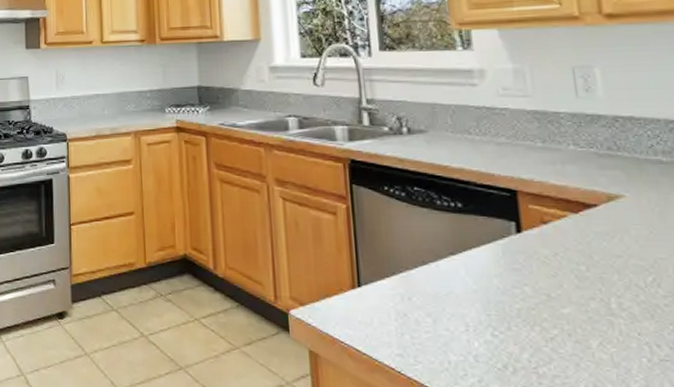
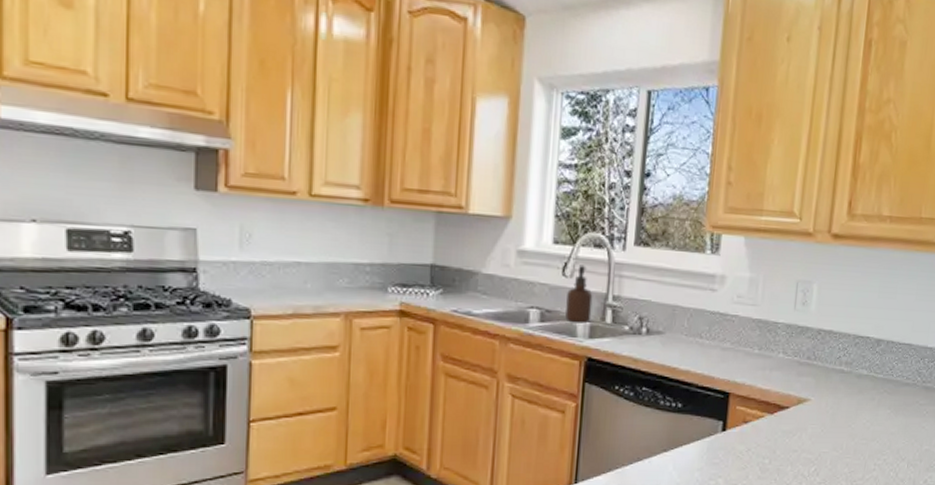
soap dispenser: none [321,74,348,128] -> present [565,265,593,324]

